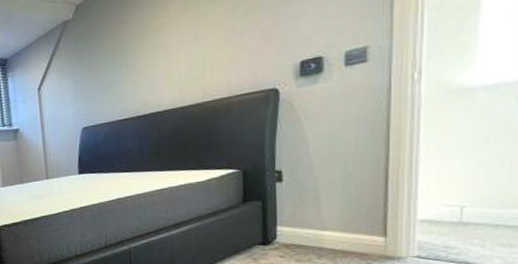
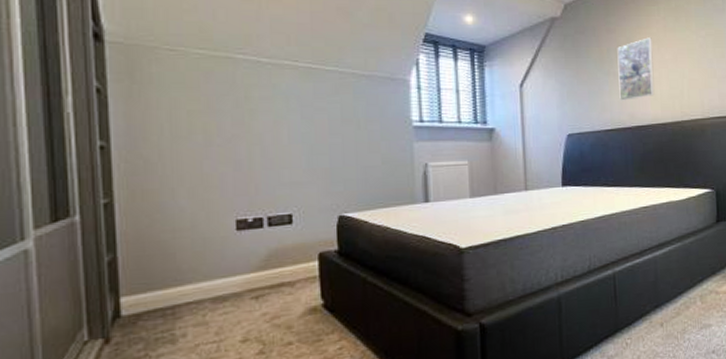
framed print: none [130,20,172,90] -> present [617,37,655,101]

